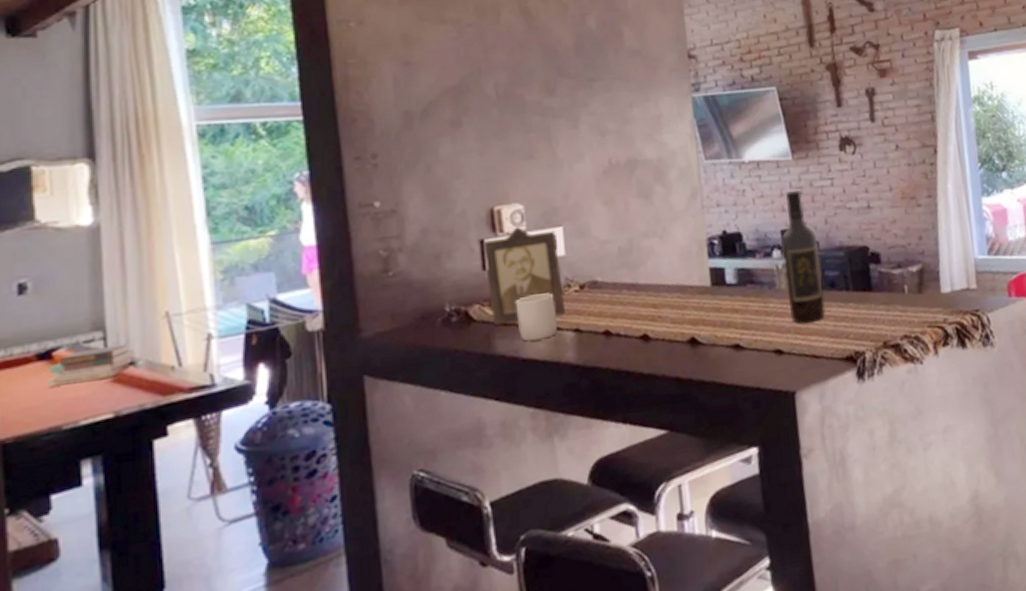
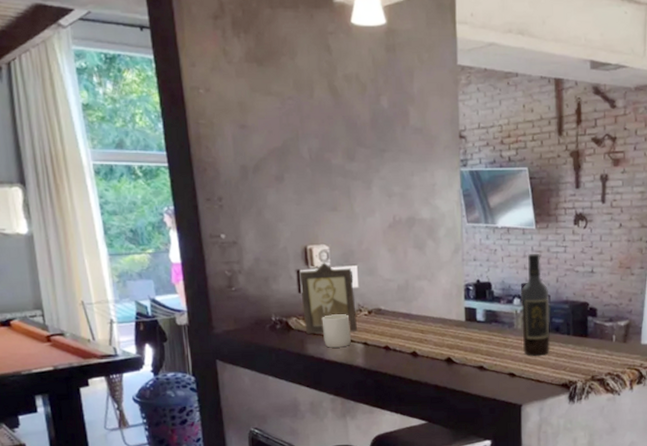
books: present [47,344,136,387] -> none [9,321,64,345]

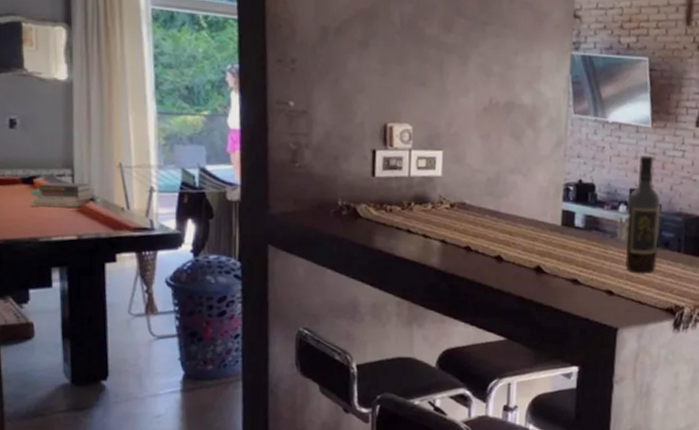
books: none [9,321,64,345] -> present [29,182,96,208]
photo frame: present [298,263,357,334] -> none [374,144,436,226]
mug: present [321,314,352,348] -> none [395,204,429,244]

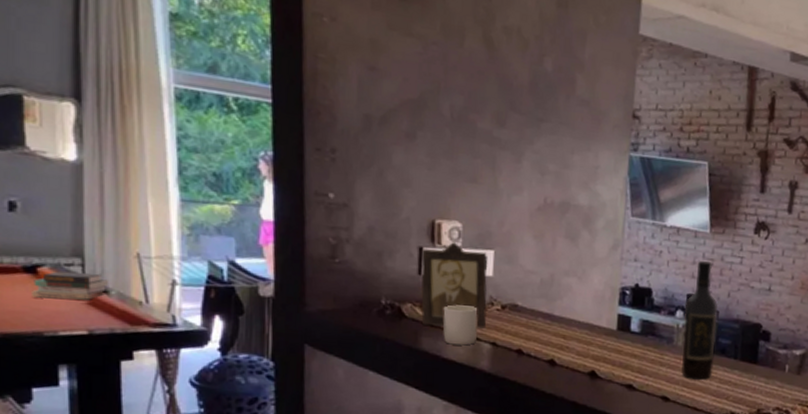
photo frame: none [374,144,436,226] -> present [421,242,487,328]
mug: none [395,204,429,244] -> present [442,304,478,346]

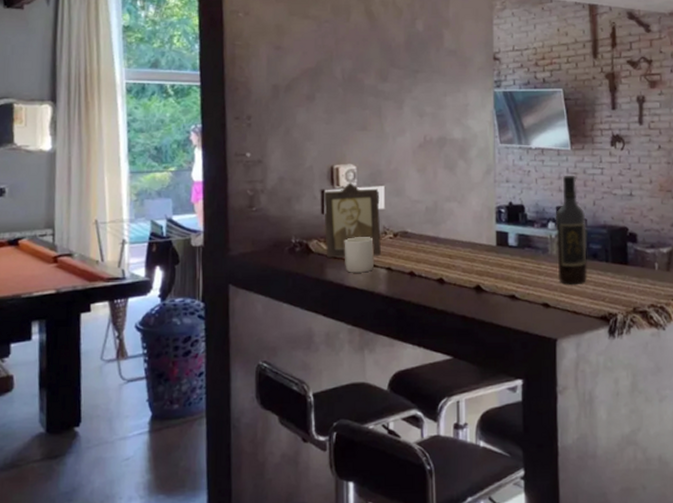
books: present [32,271,109,300] -> none [13,240,73,266]

